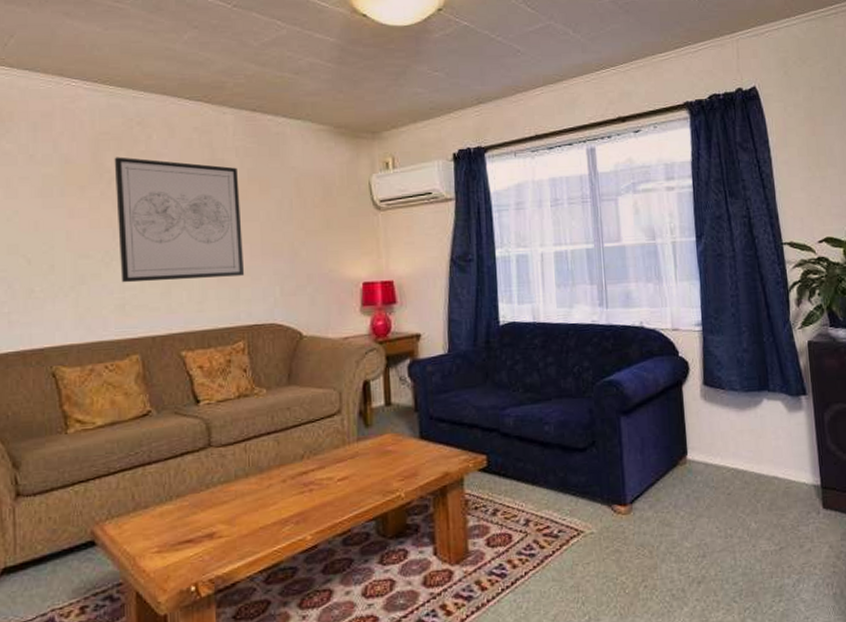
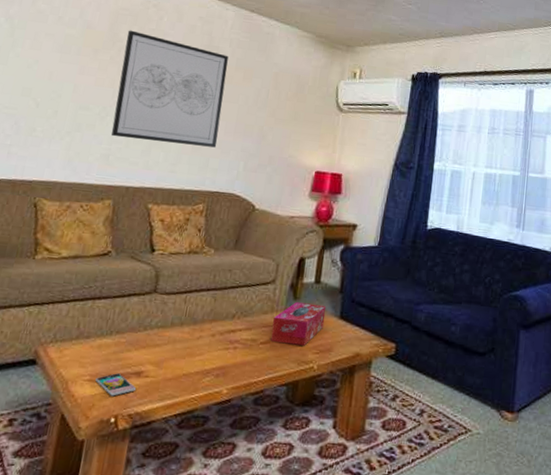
smartphone: none [165,539,212,564] -> present [95,373,137,396]
tissue box: none [347,427,404,477] -> present [270,302,326,346]

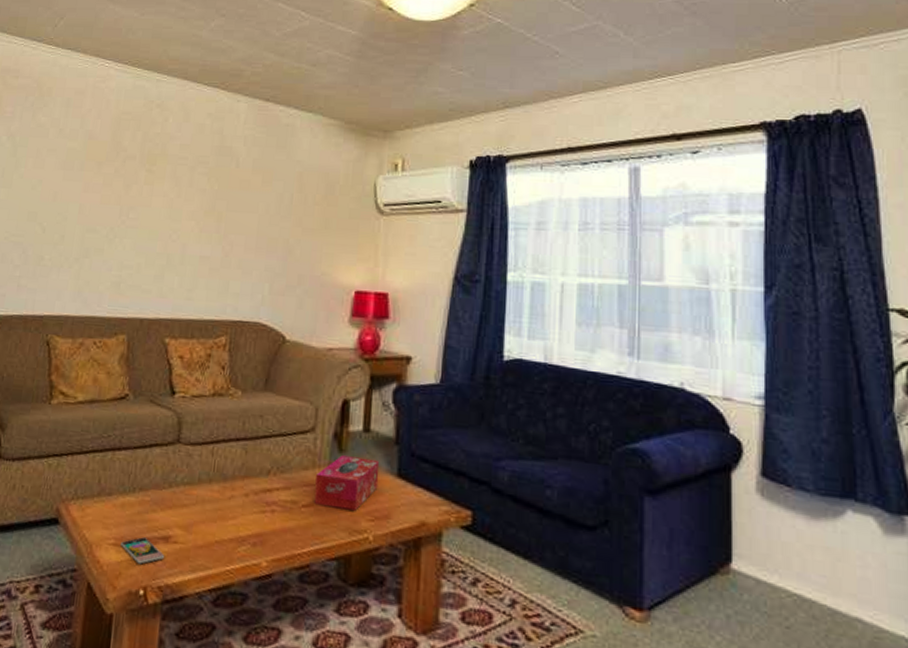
wall art: present [111,30,229,148] -> none [120,136,244,268]

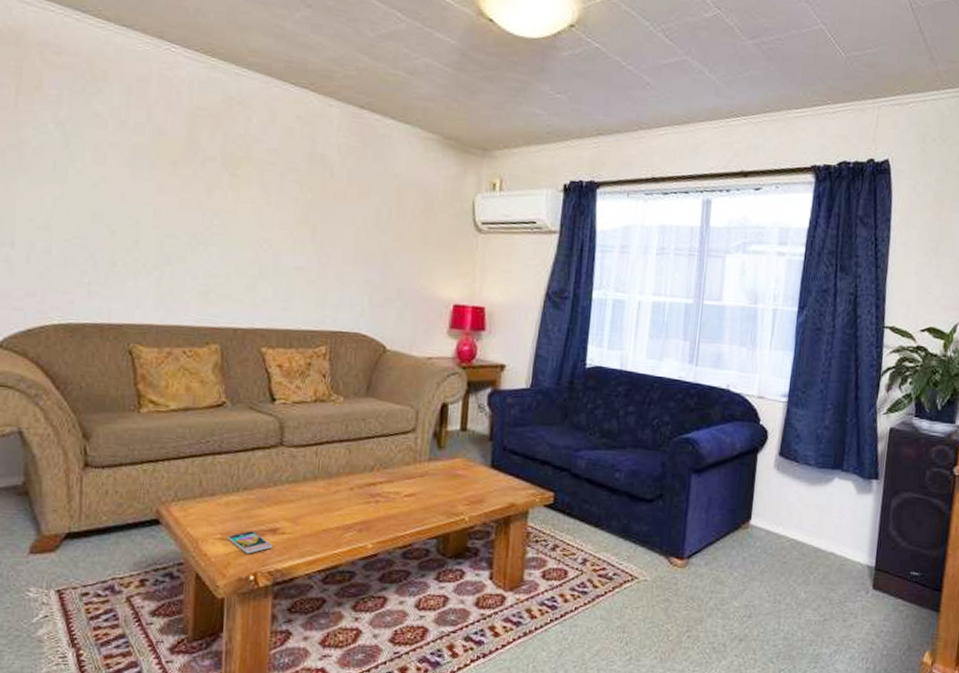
tissue box: present [314,455,380,511] -> none [415,451,475,497]

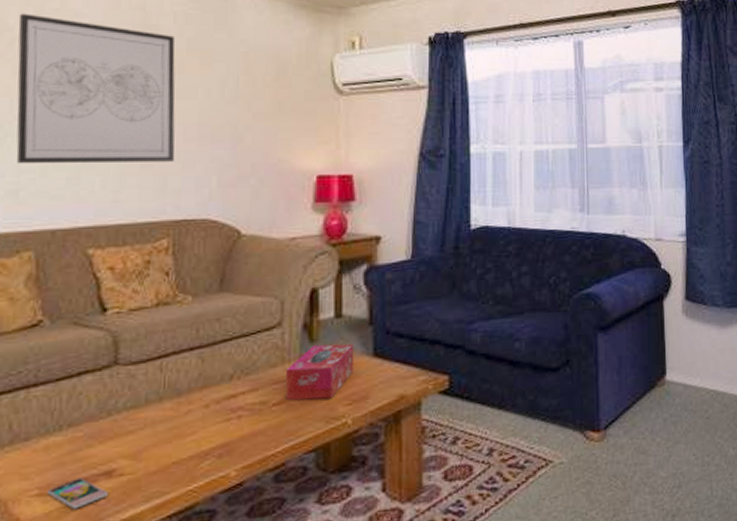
wall art: none [206,135,338,280] -> present [16,13,176,164]
tissue box: none [415,451,475,497] -> present [286,343,354,401]

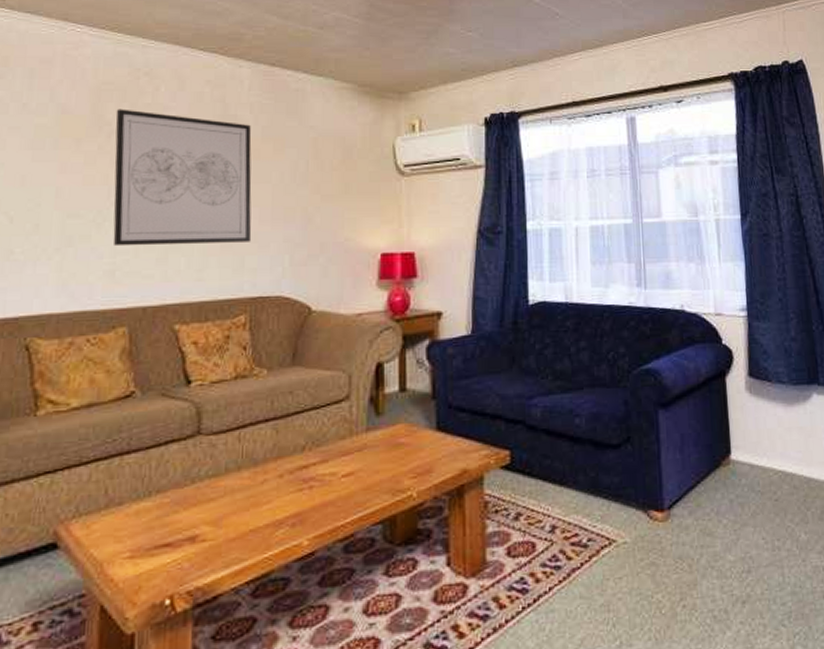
smartphone: present [48,478,109,510] -> none [138,542,193,573]
tissue box: present [286,343,354,401] -> none [354,417,418,473]

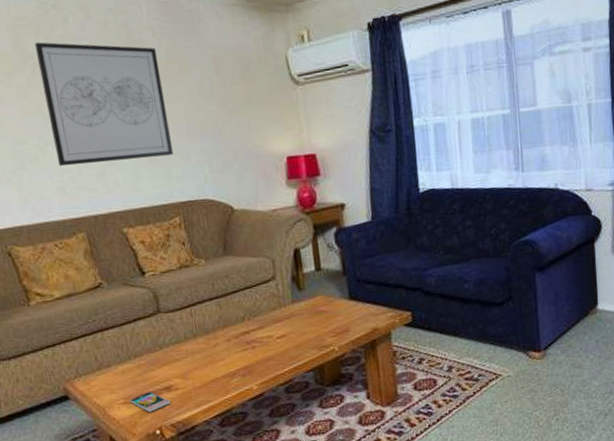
smartphone: none [138,542,193,573] -> present [130,392,171,413]

